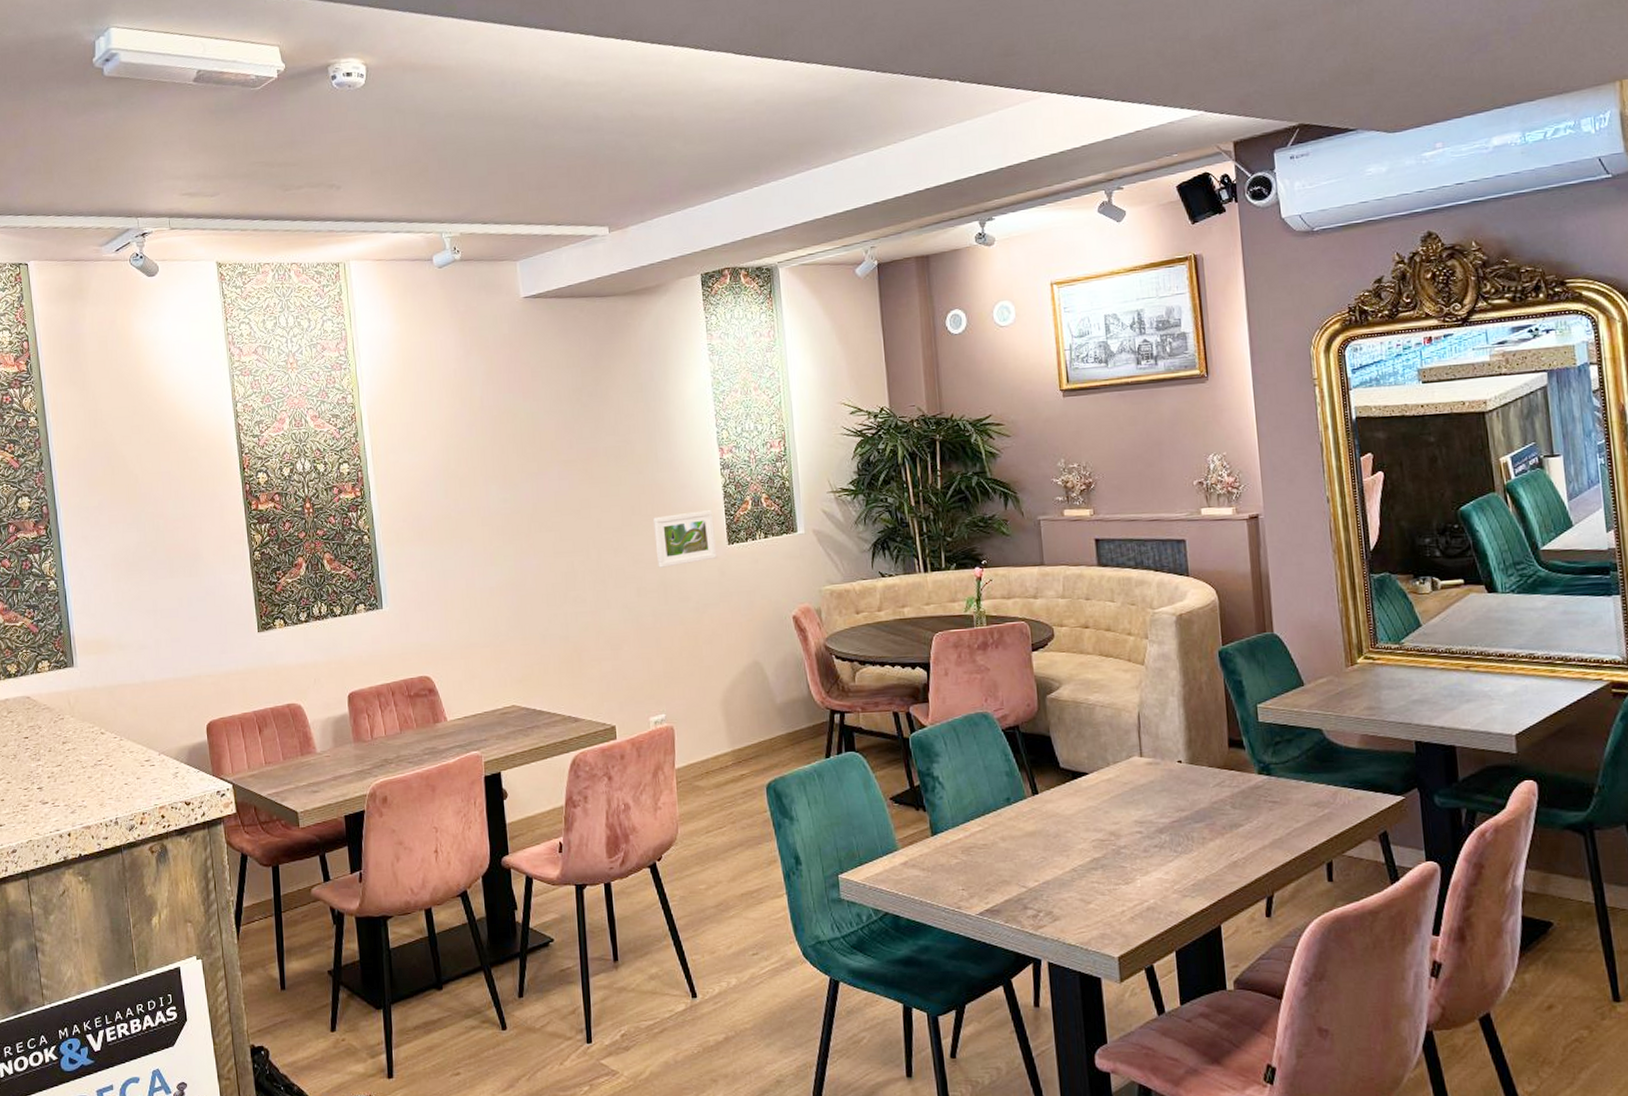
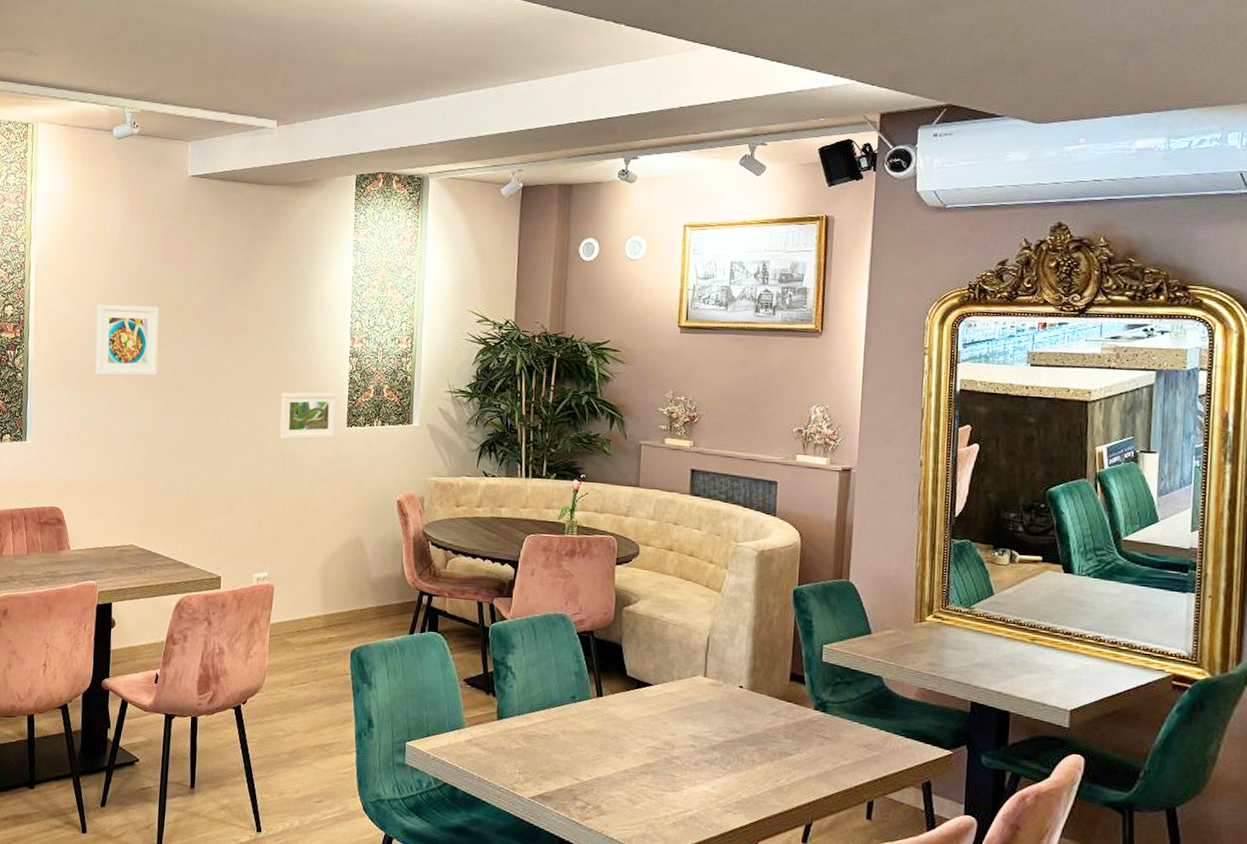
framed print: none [441,443,517,527] -> present [95,304,159,376]

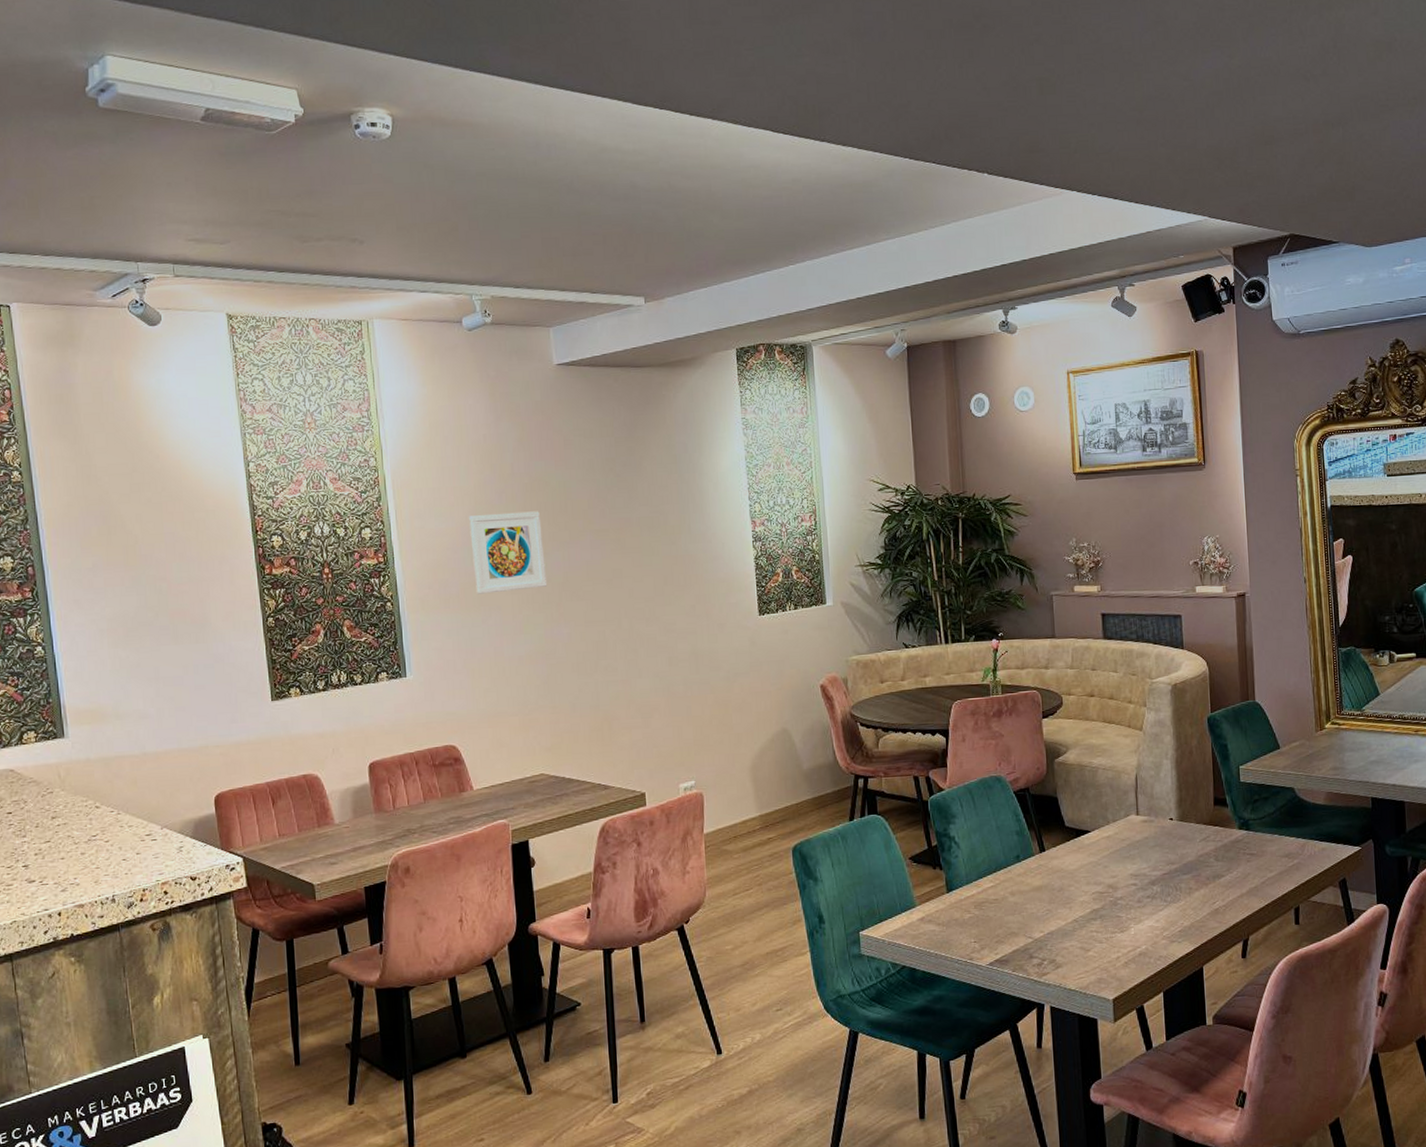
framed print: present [279,392,337,440] -> none [686,580,749,638]

